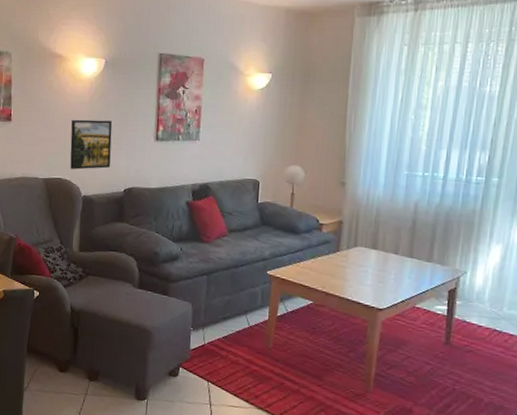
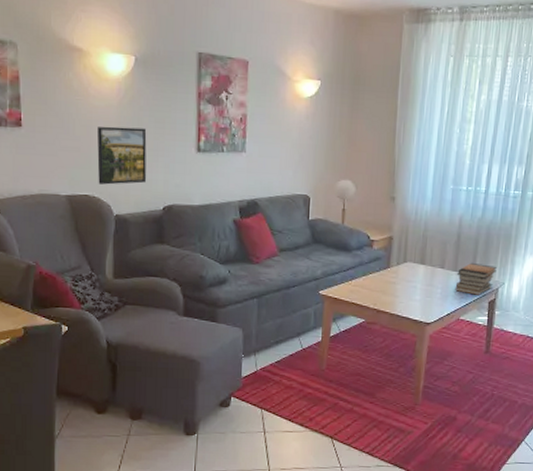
book stack: none [410,249,458,283] -> present [455,262,497,295]

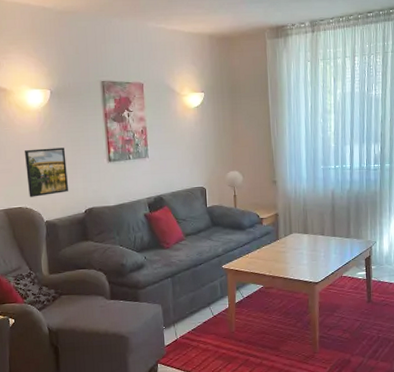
book stack: present [455,262,497,295] -> none [335,227,368,255]

